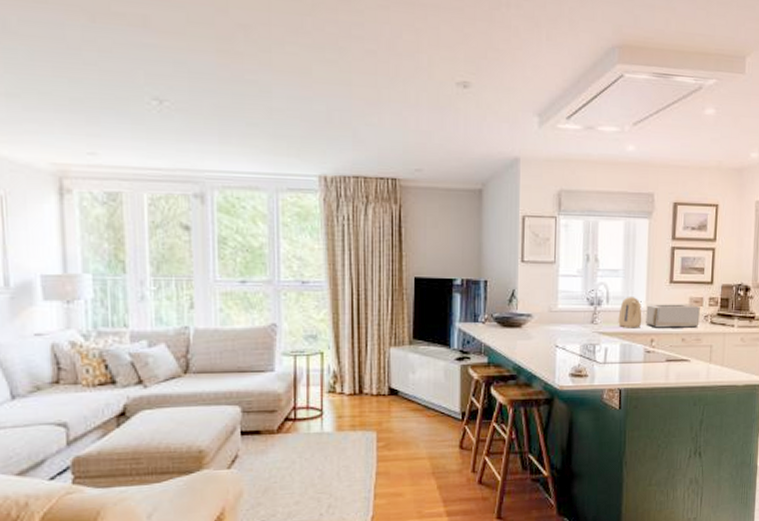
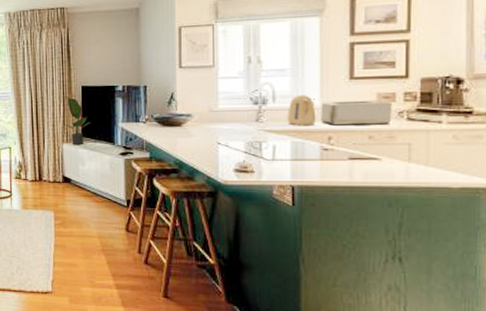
potted plant: none [393,290,423,350] -> present [65,97,90,146]

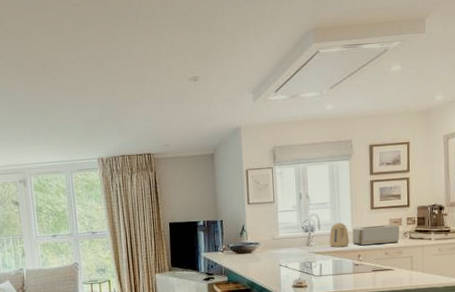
potted plant: present [65,97,90,146] -> none [156,233,178,275]

